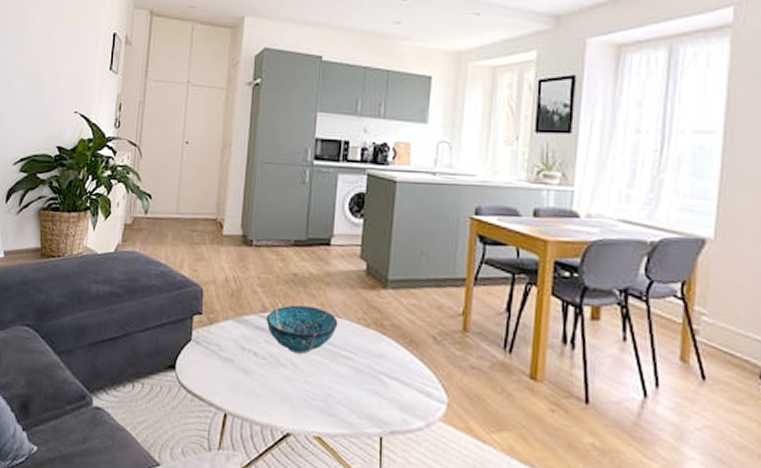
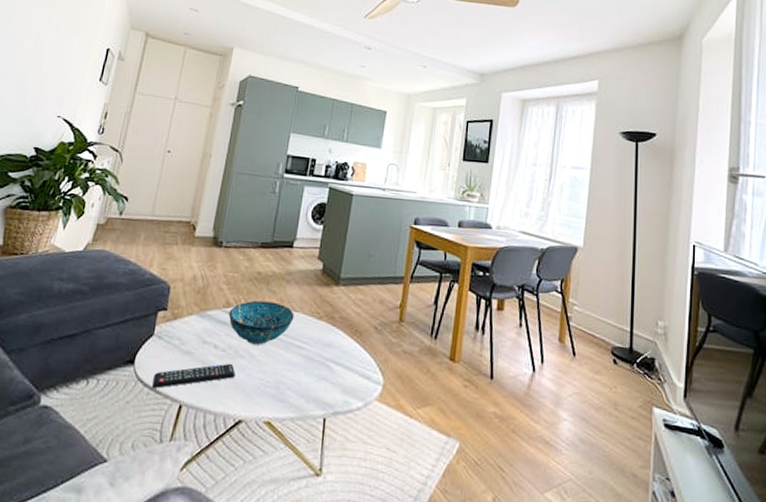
remote control: none [196,372,279,395] -> present [152,364,236,388]

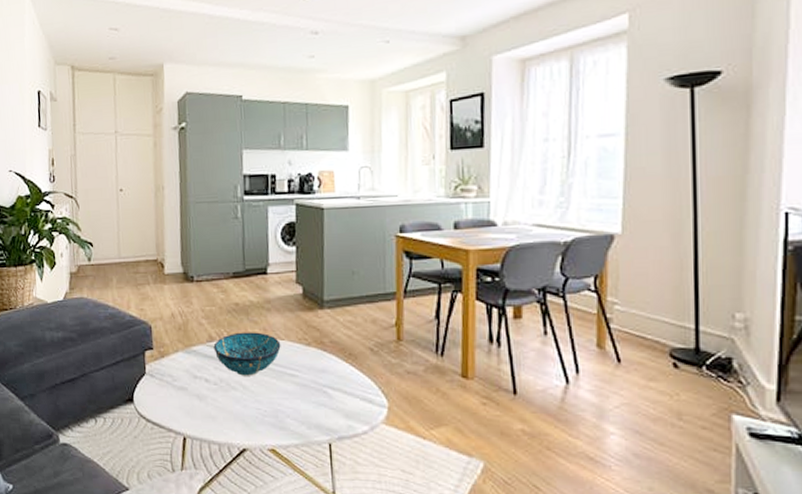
remote control: present [152,364,236,388] -> none [154,397,232,423]

